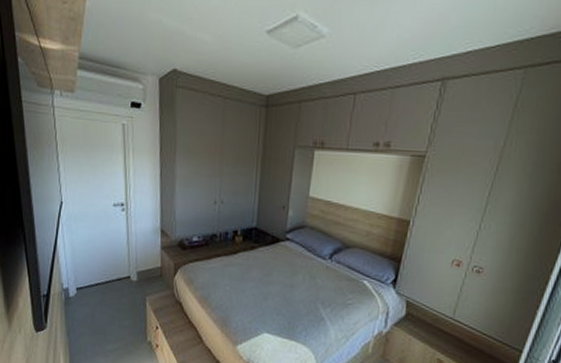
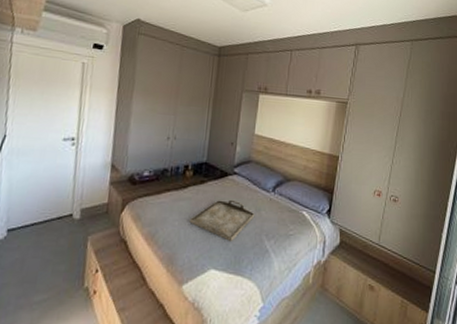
serving tray: none [241,266,310,308] -> present [189,199,255,241]

